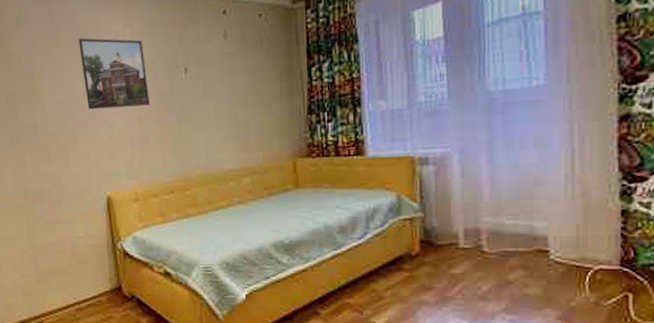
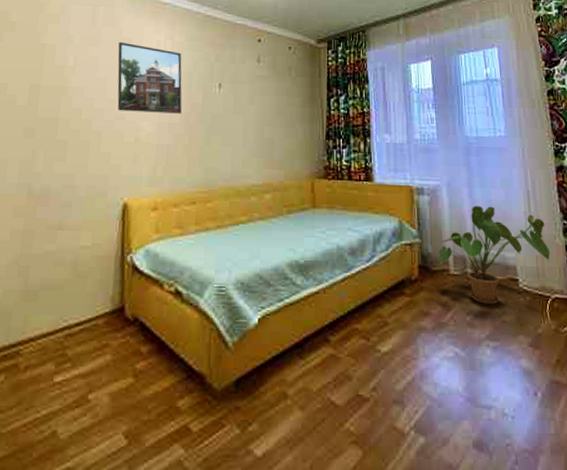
house plant: none [444,171,597,278] -> present [438,205,550,305]

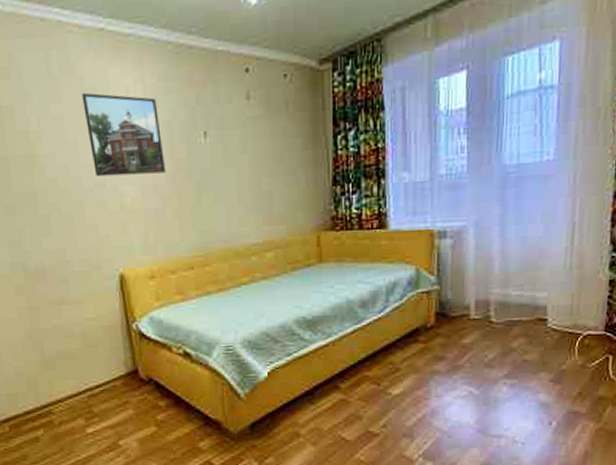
house plant: present [438,205,550,305] -> none [458,244,589,346]

